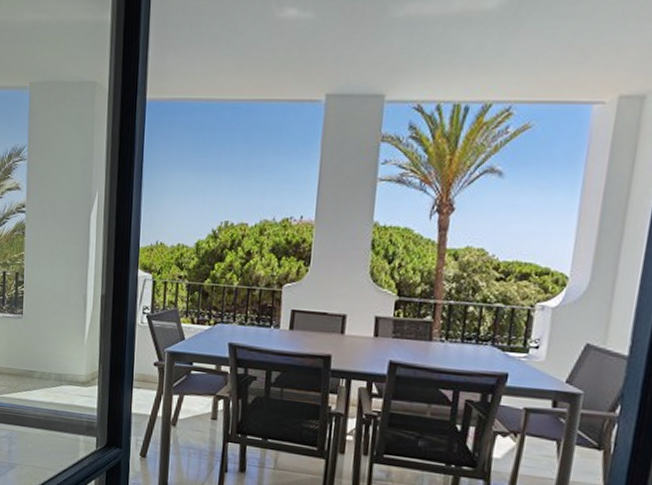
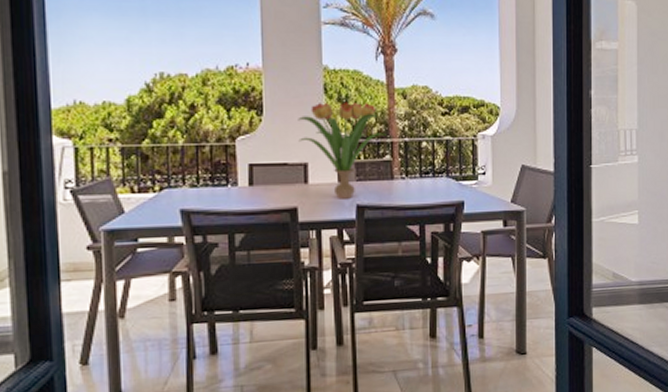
flower arrangement: none [340,258,430,354] -> present [298,101,386,199]

